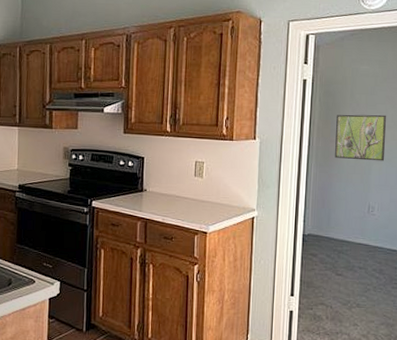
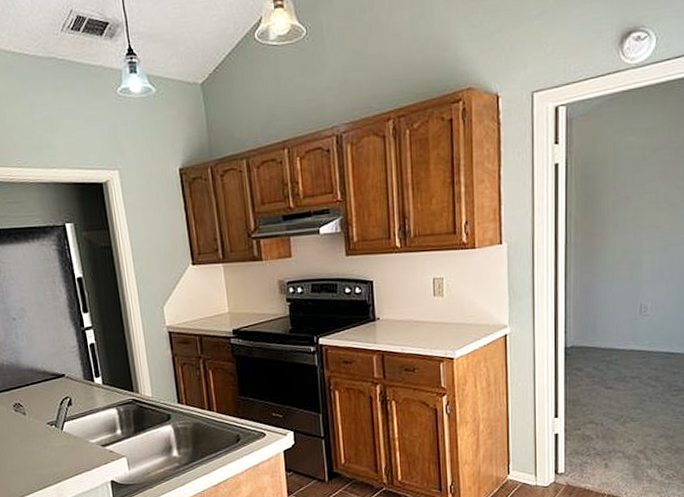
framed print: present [335,114,386,161] -> none [598,194,658,254]

